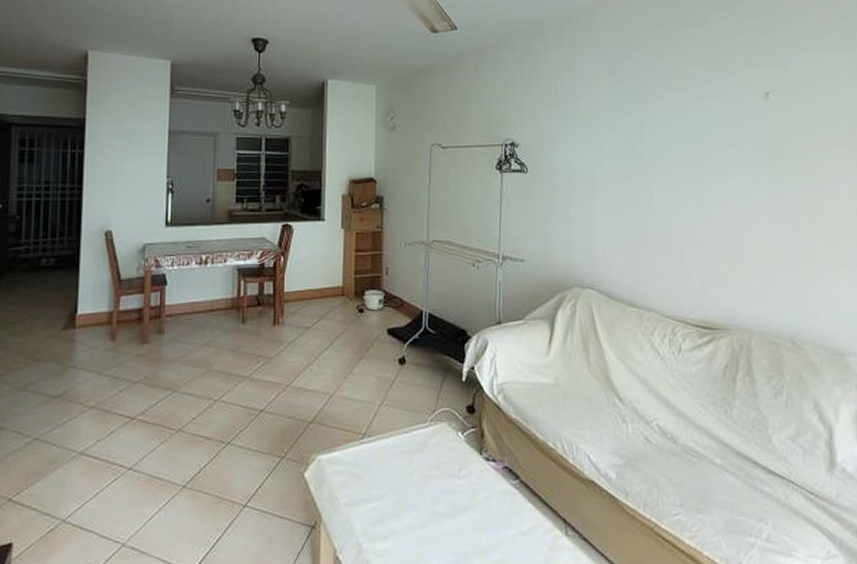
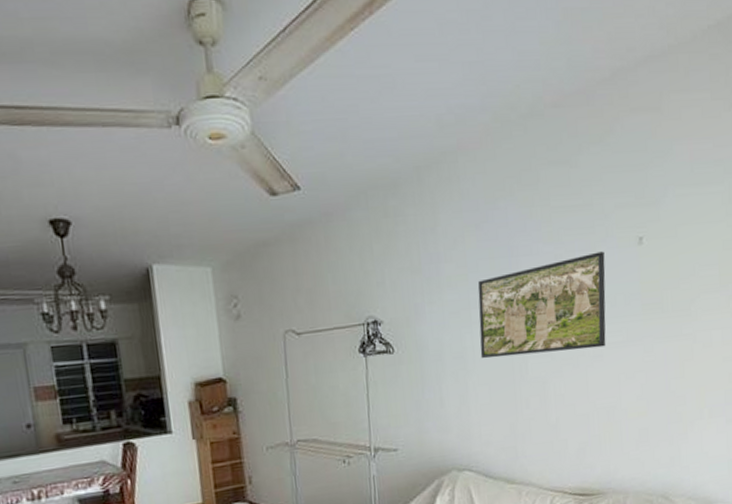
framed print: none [608,102,732,188] -> present [477,251,606,359]

